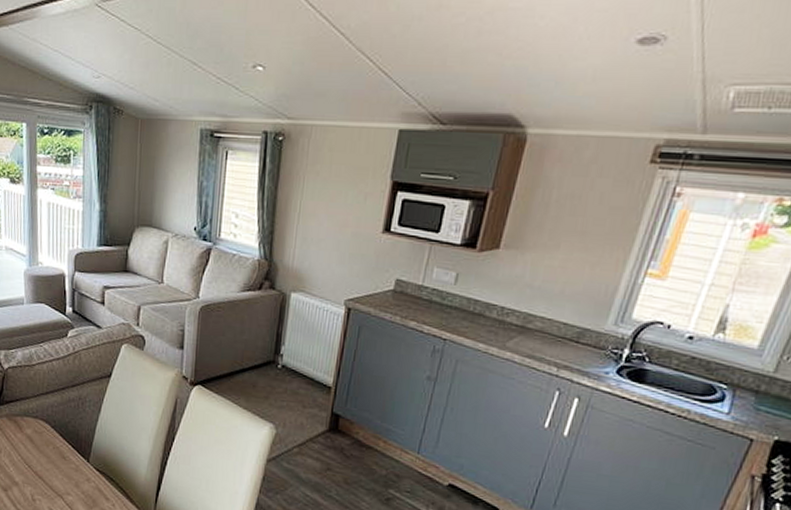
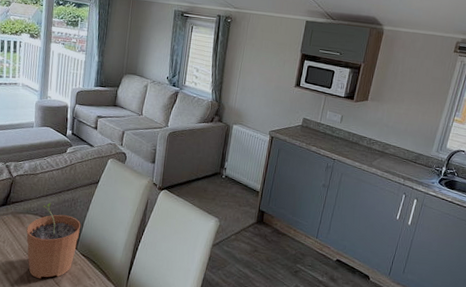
plant pot: none [25,402,93,498] -> present [26,203,81,279]

